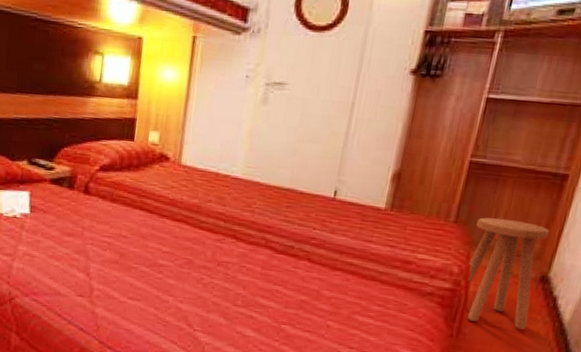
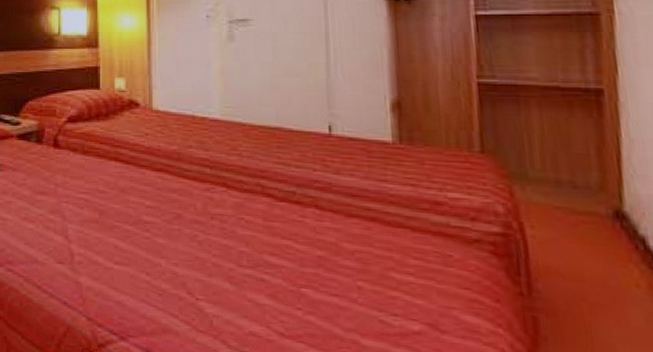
stool: present [467,217,550,330] -> none [508,144,620,282]

